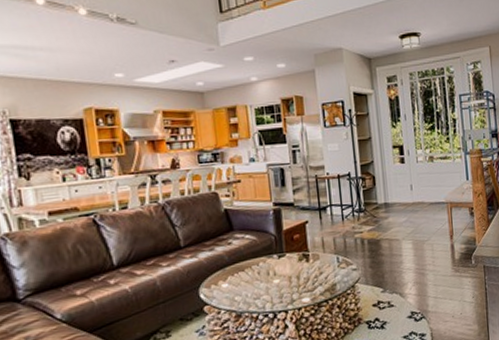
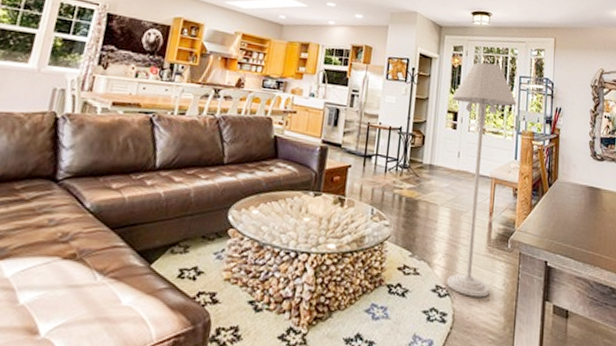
floor lamp: none [394,87,461,315] -> present [446,62,517,298]

